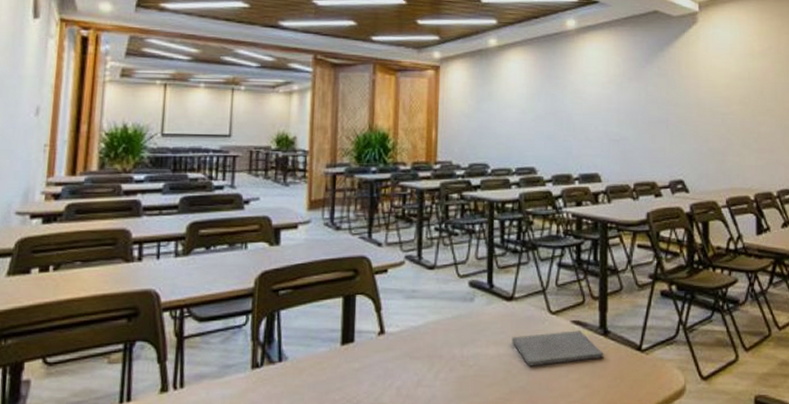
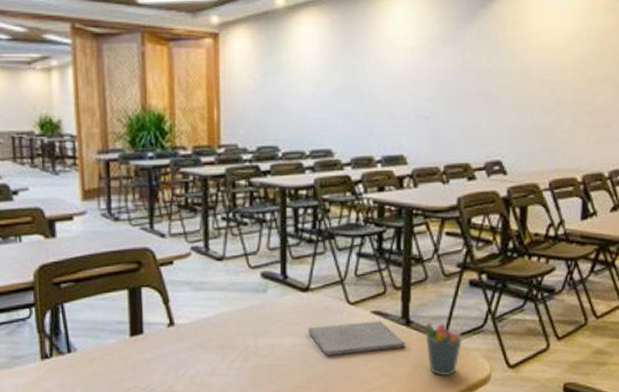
pen holder: none [621,329,658,388] -> present [424,319,465,377]

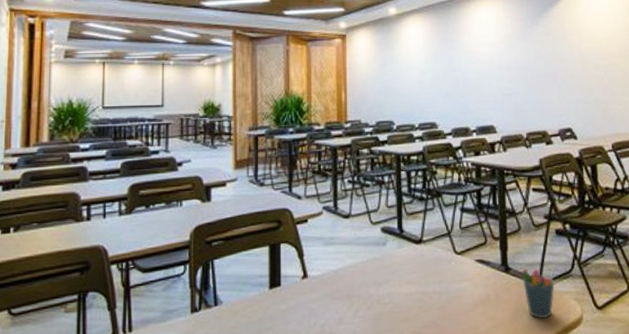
notepad: present [308,321,406,356] -> none [422,268,507,302]

